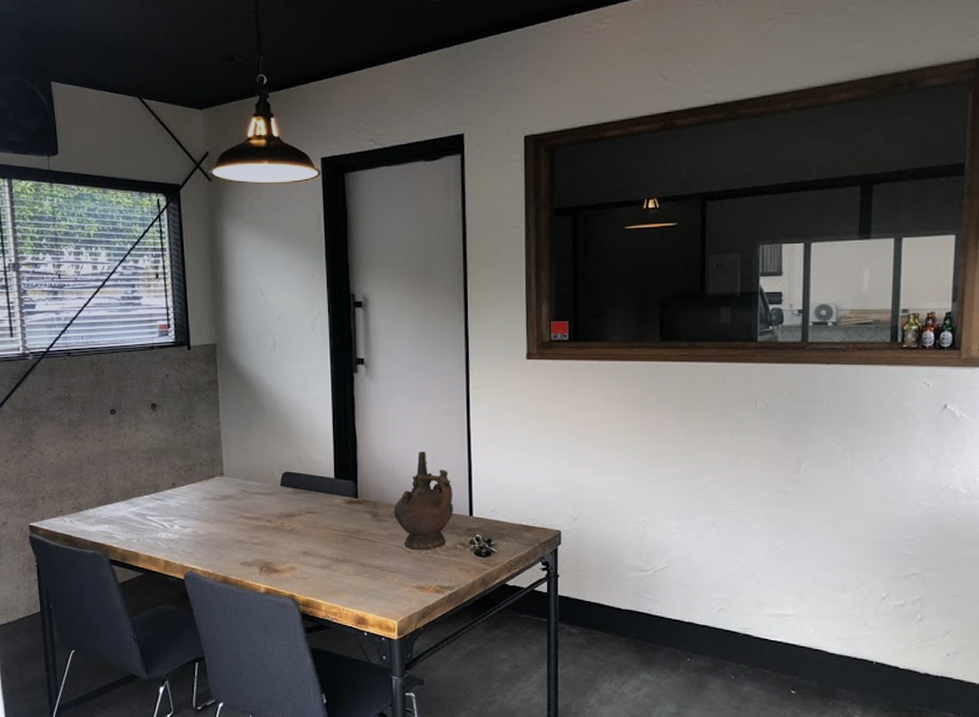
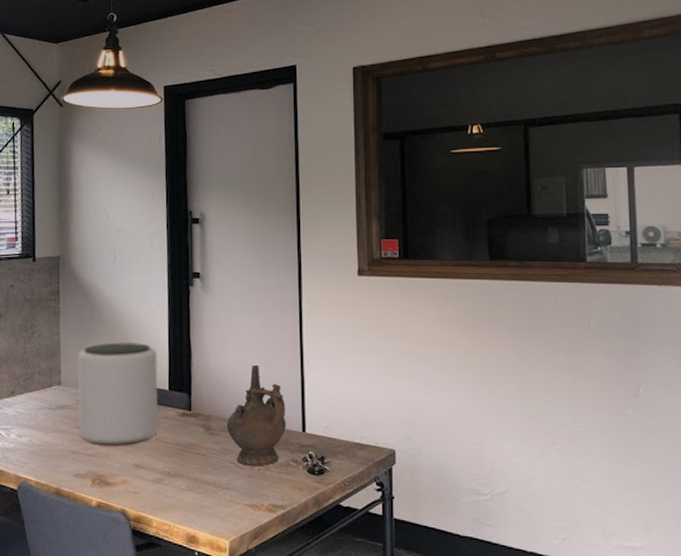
plant pot: none [240,430,326,534] -> present [77,341,159,446]

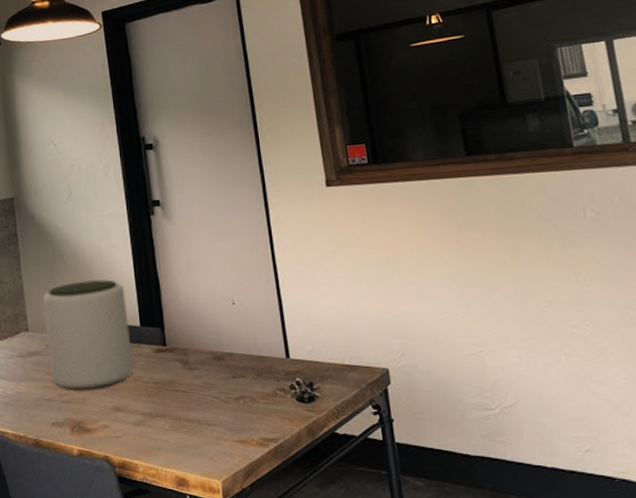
ceremonial vessel: present [226,364,286,466] -> none [204,291,269,399]

